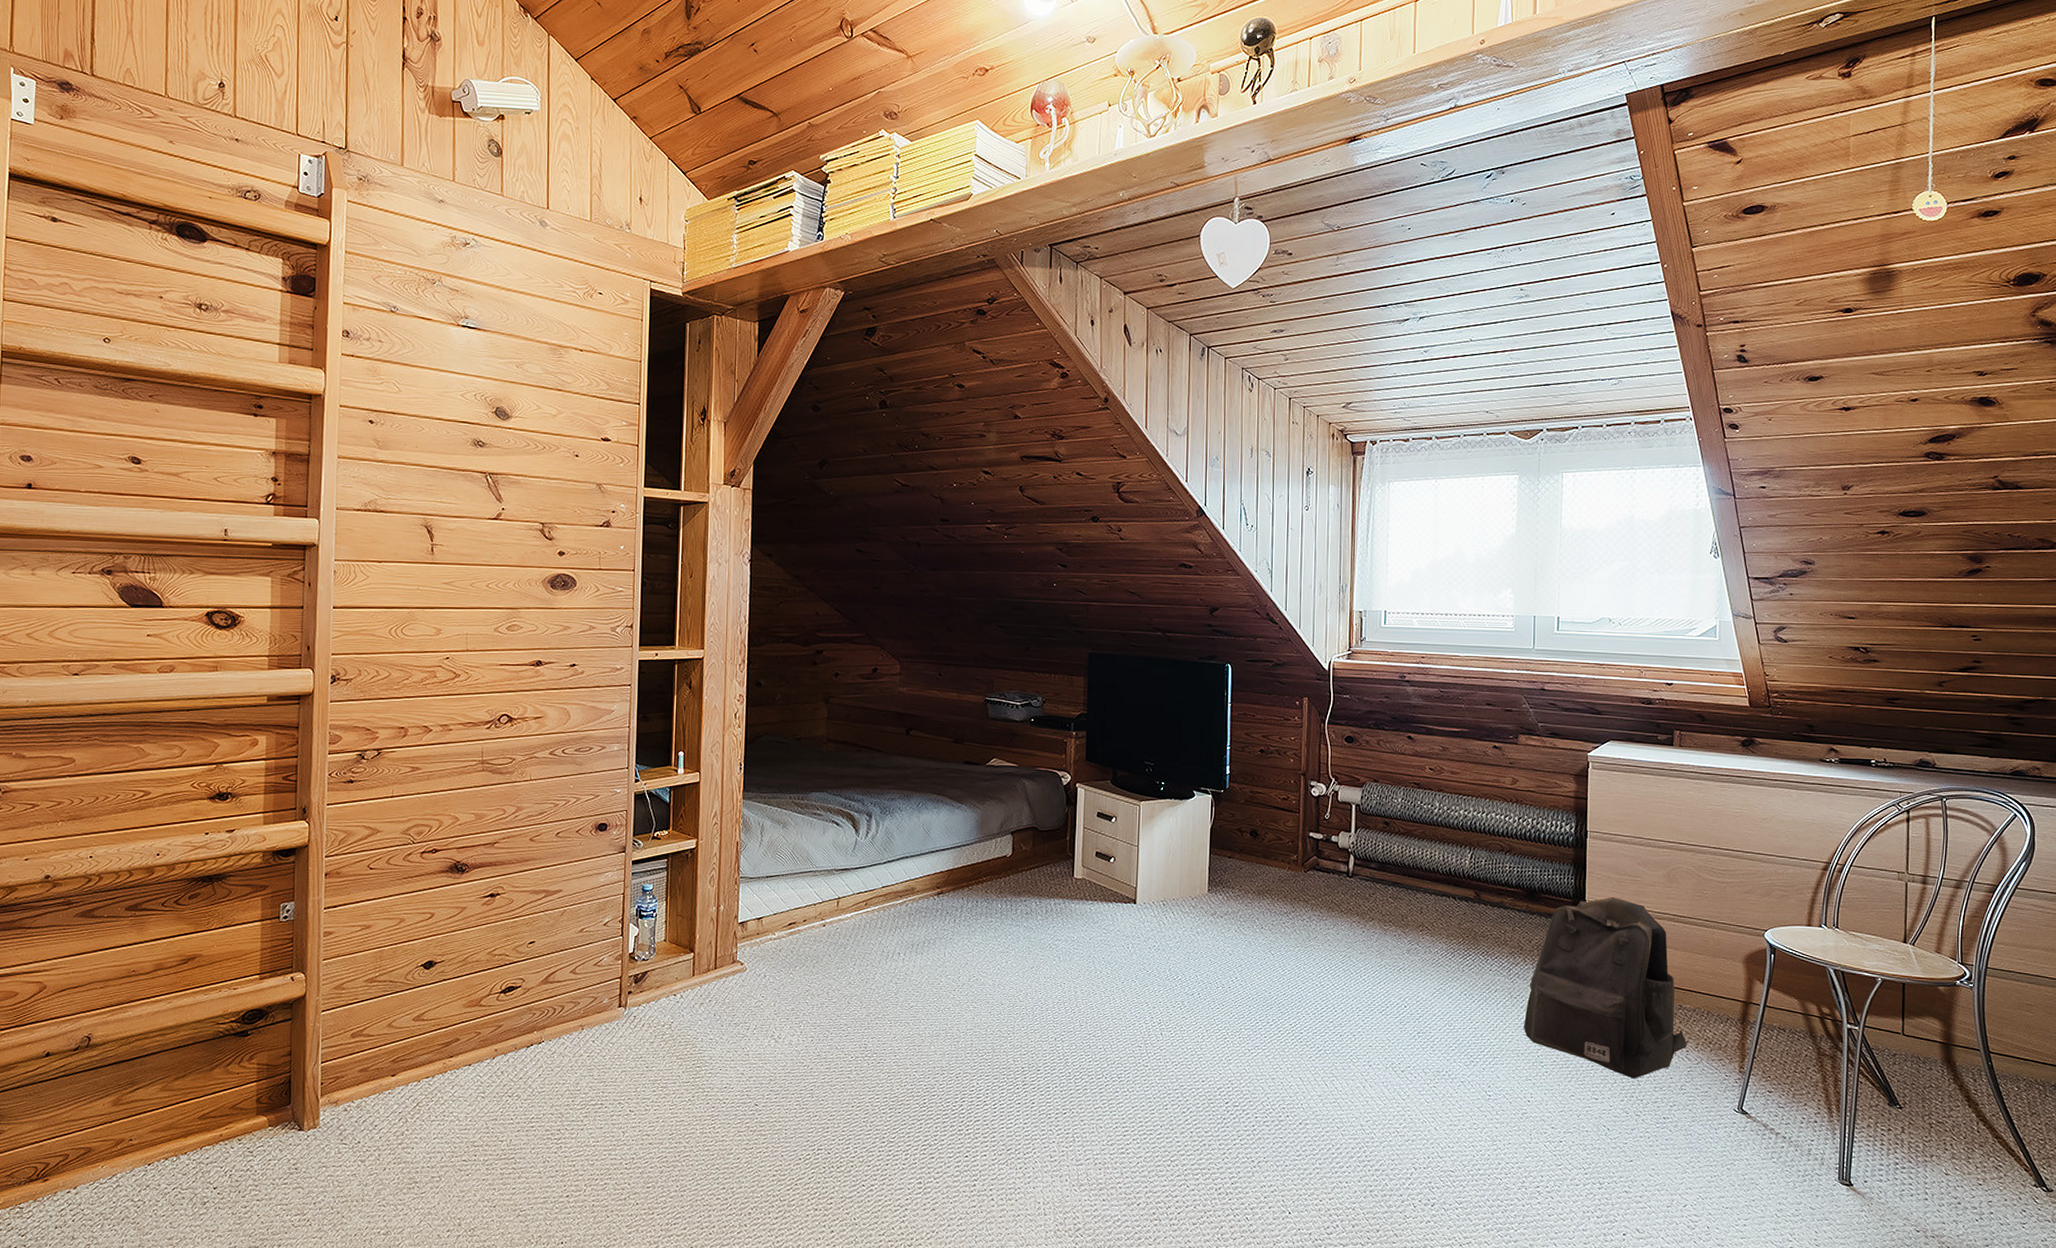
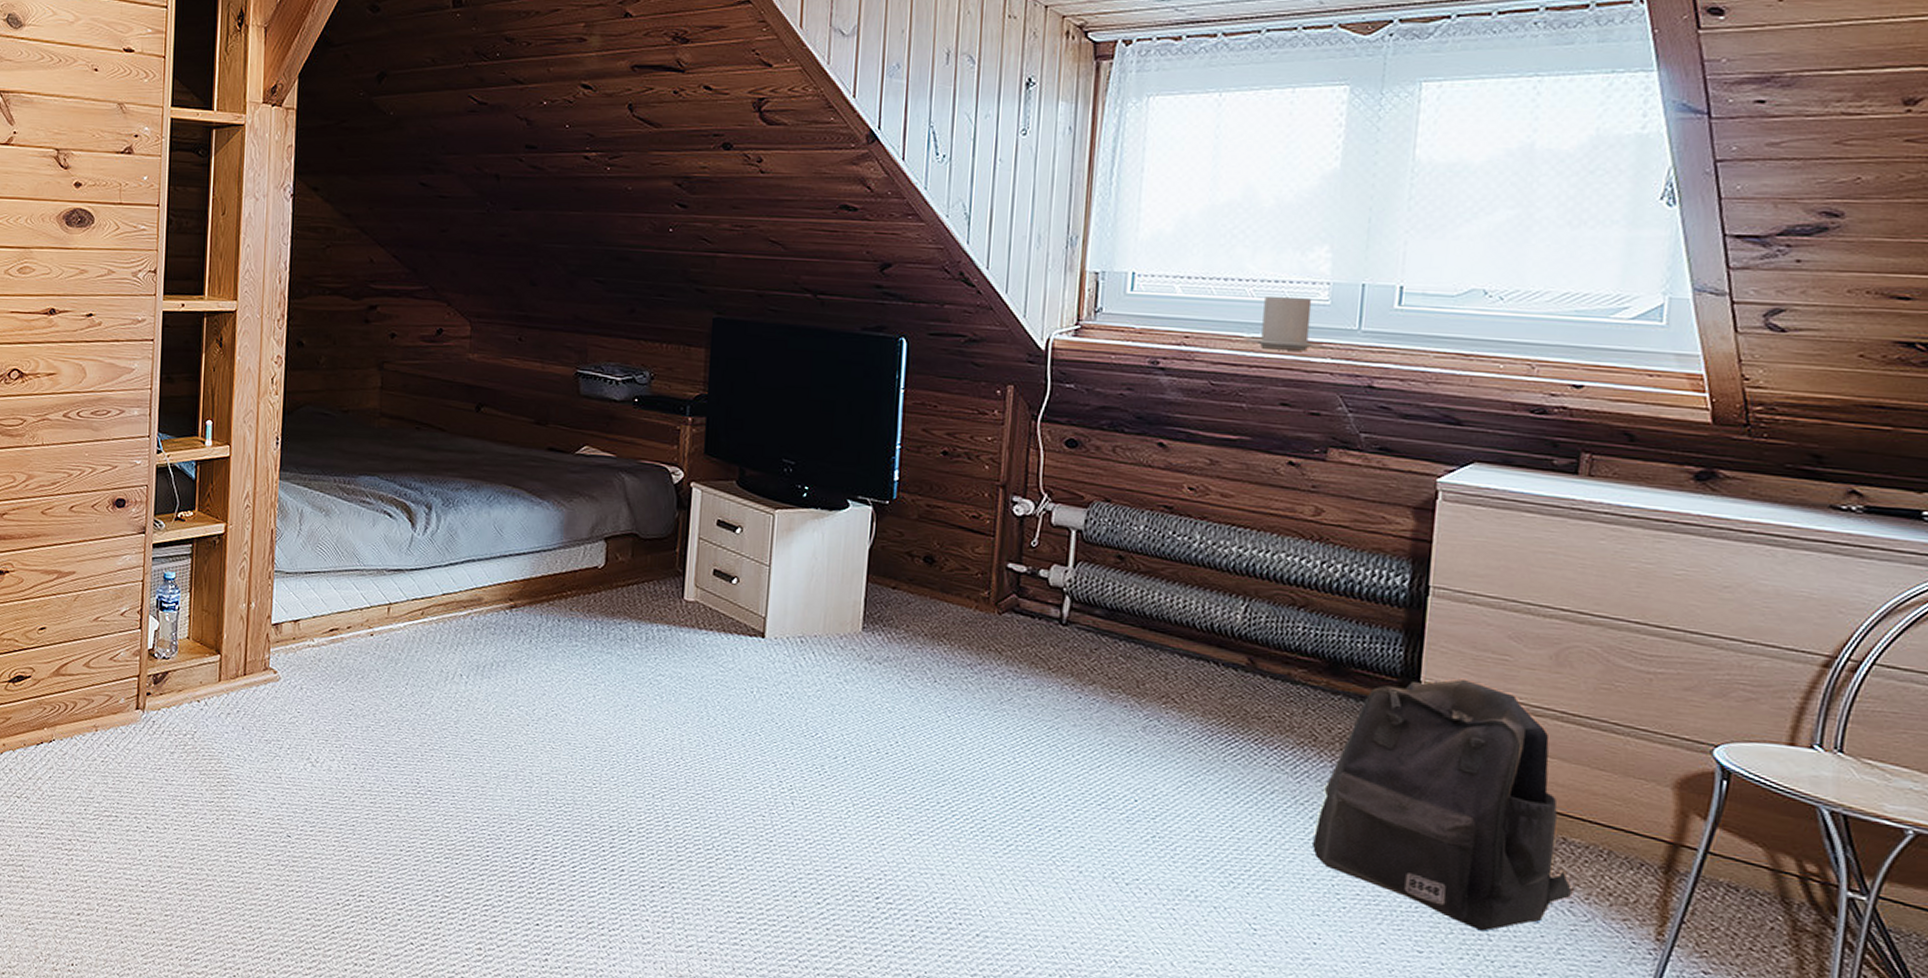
candle: none [1462,626,1511,665] -> present [1246,296,1323,351]

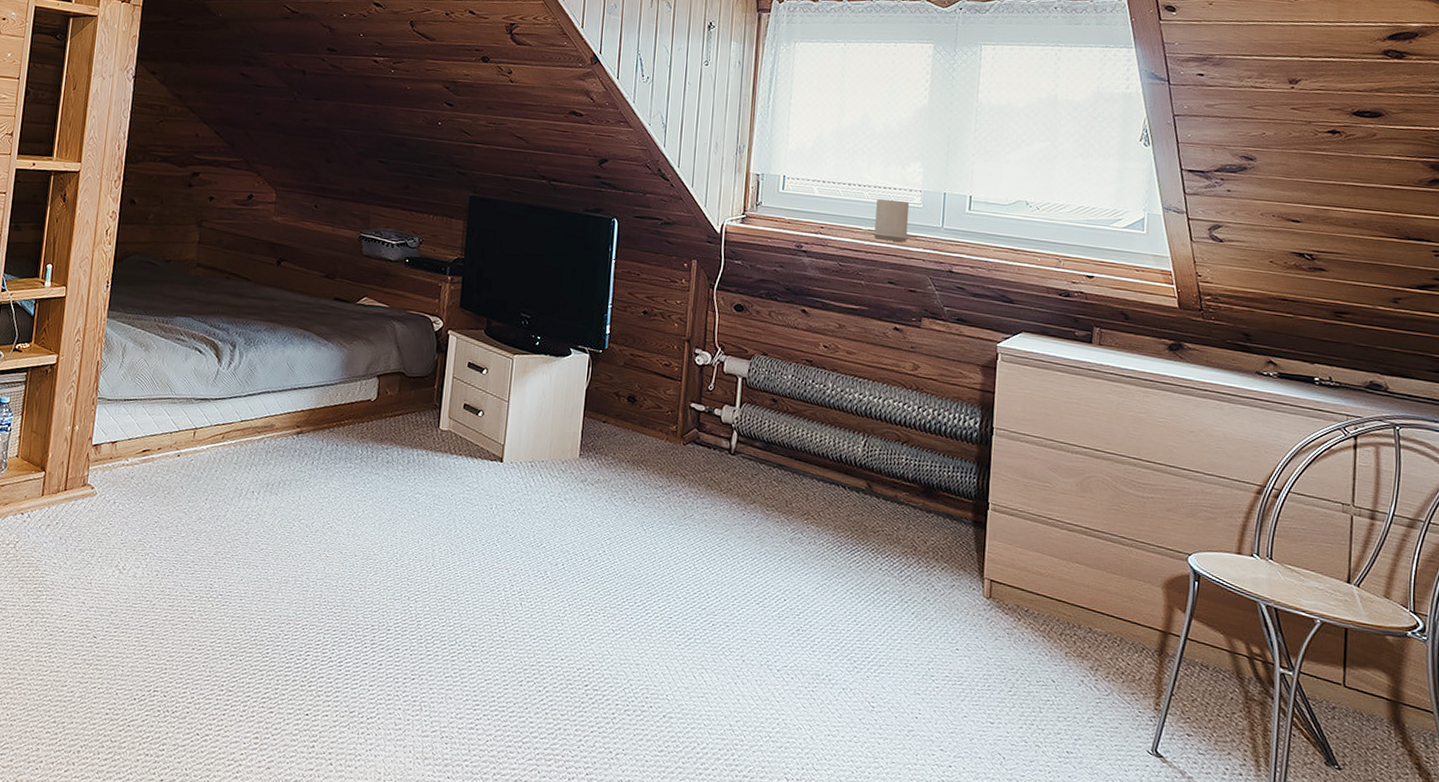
backpack: present [1311,679,1572,932] -> none [913,501,1096,705]

